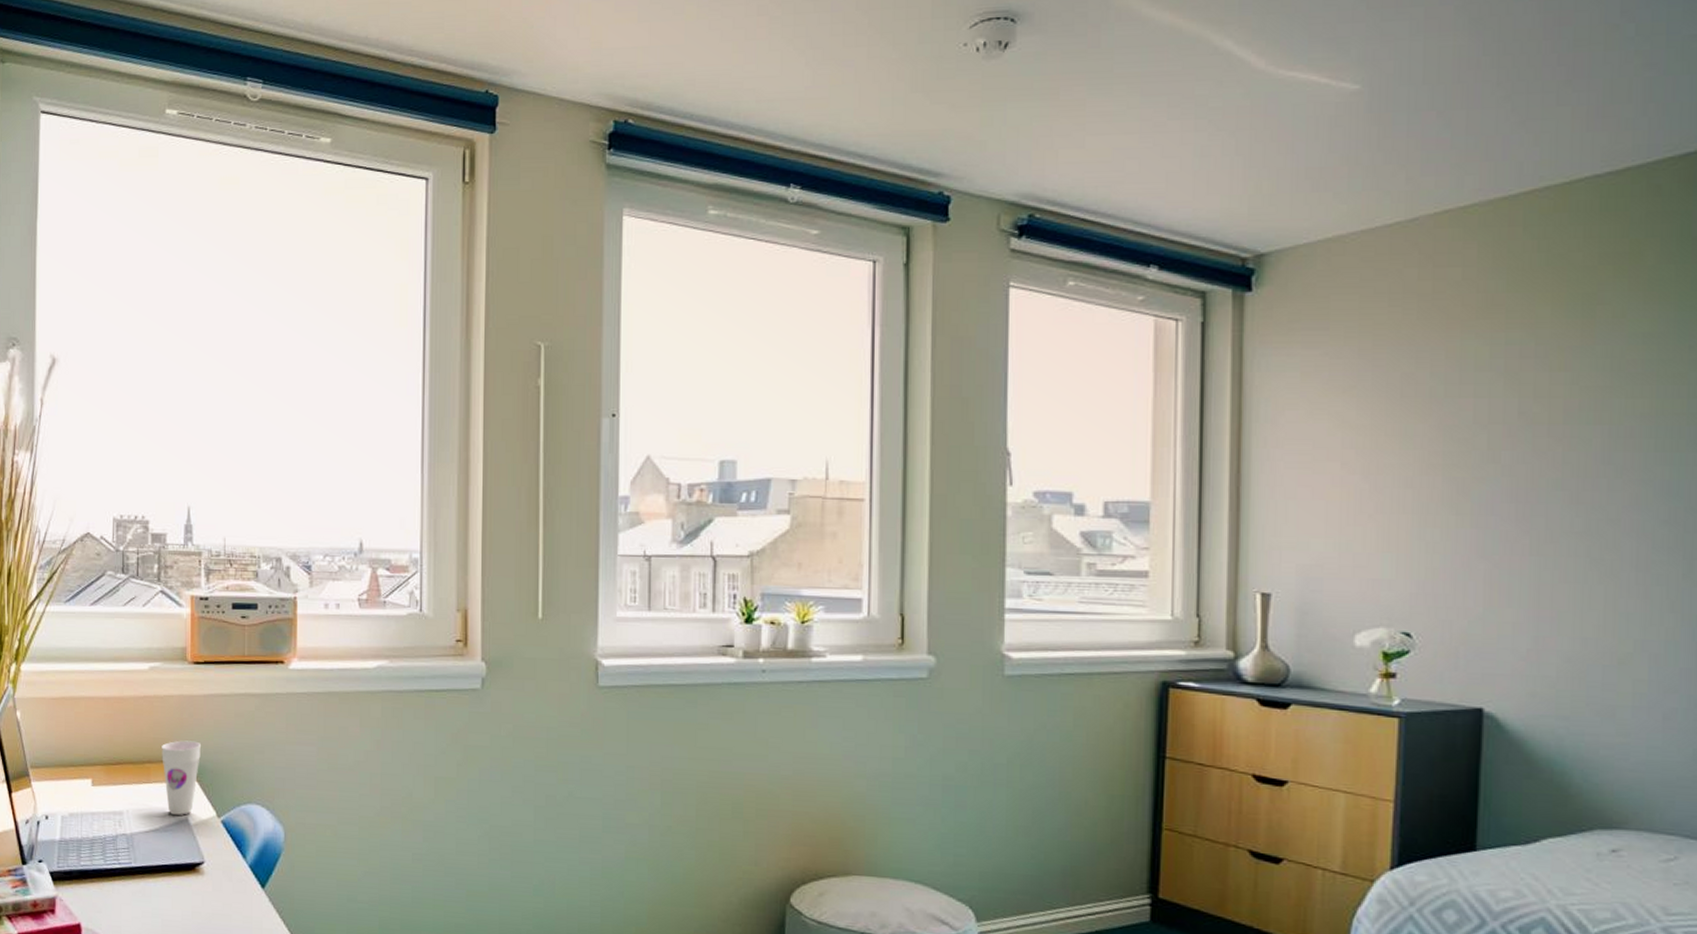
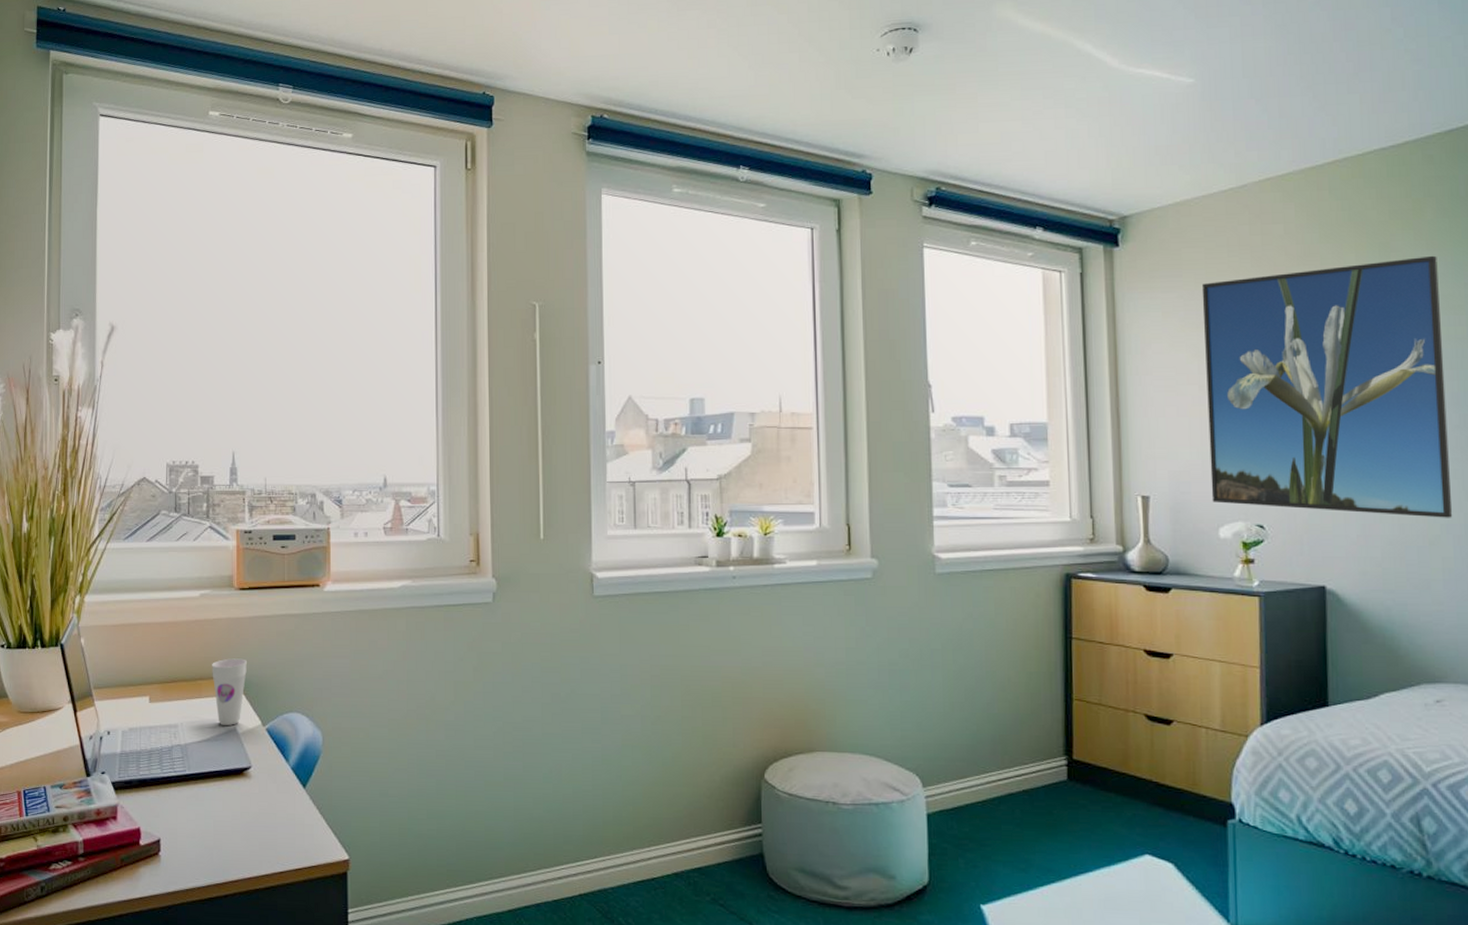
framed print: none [1348,310,1656,633] -> present [1201,255,1453,518]

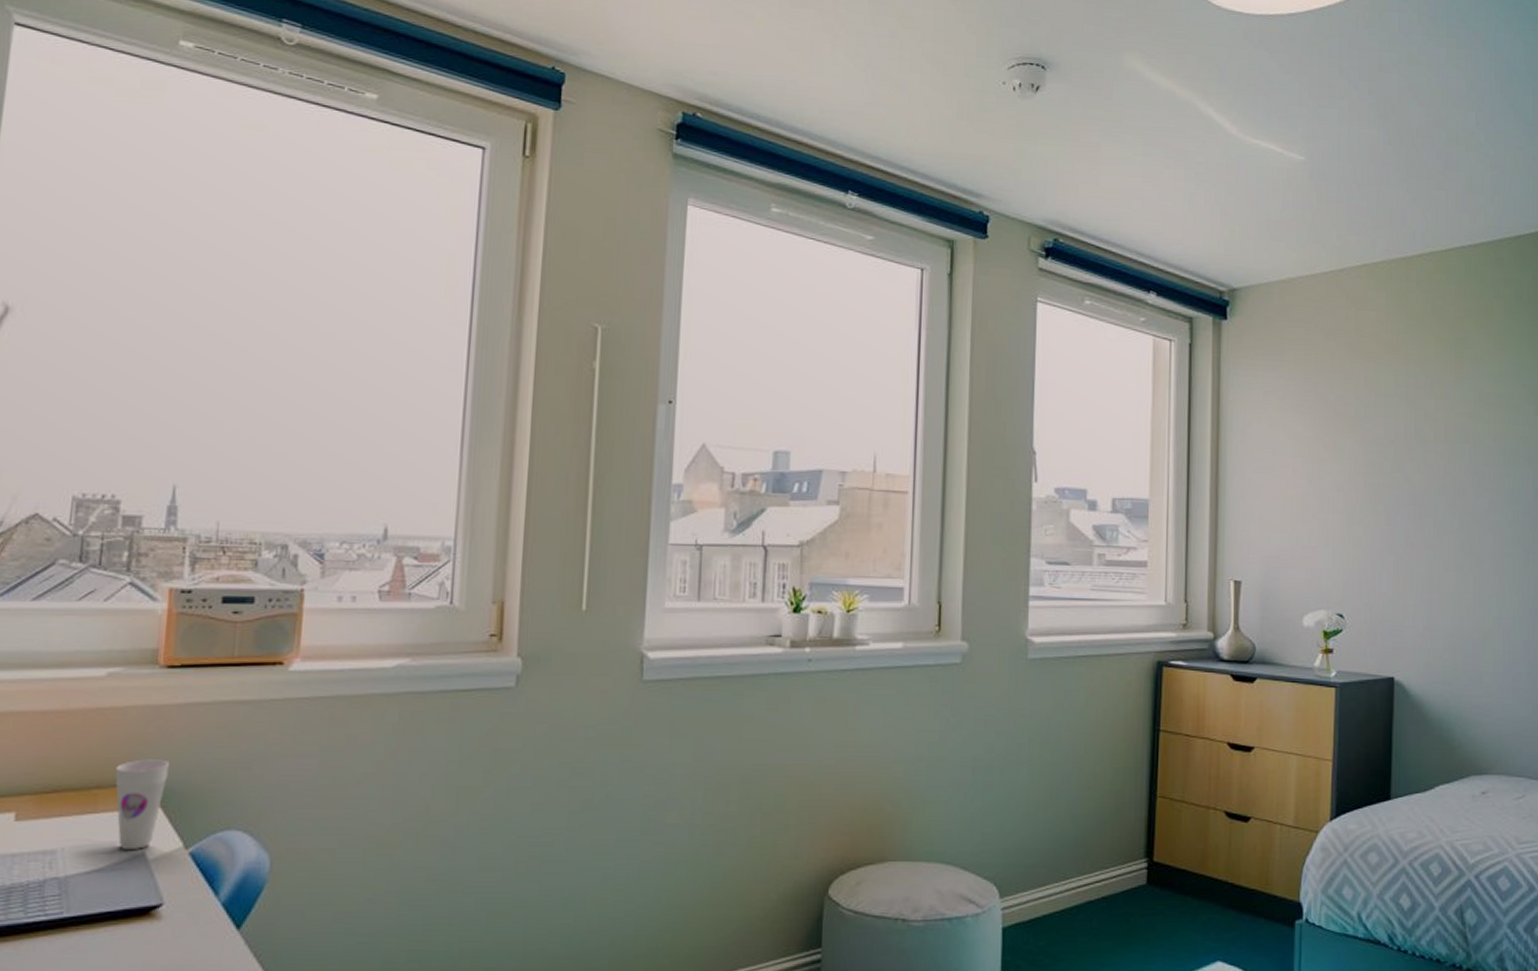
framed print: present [1201,255,1453,518] -> none [1298,354,1504,612]

